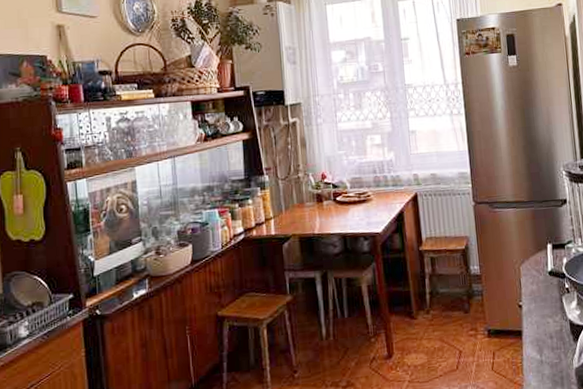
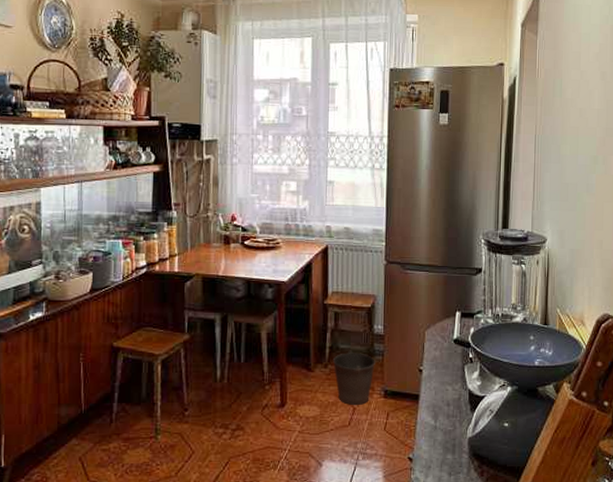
bucket: none [434,293,476,349] -> present [333,350,375,405]

